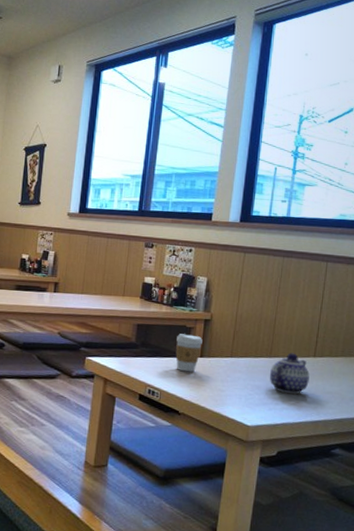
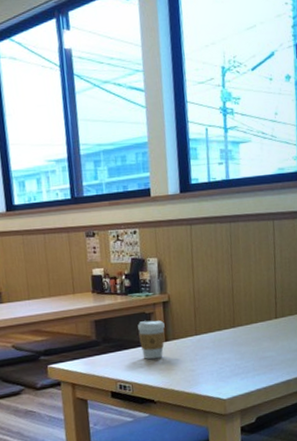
teapot: present [269,353,310,395] -> none [236,318,275,360]

